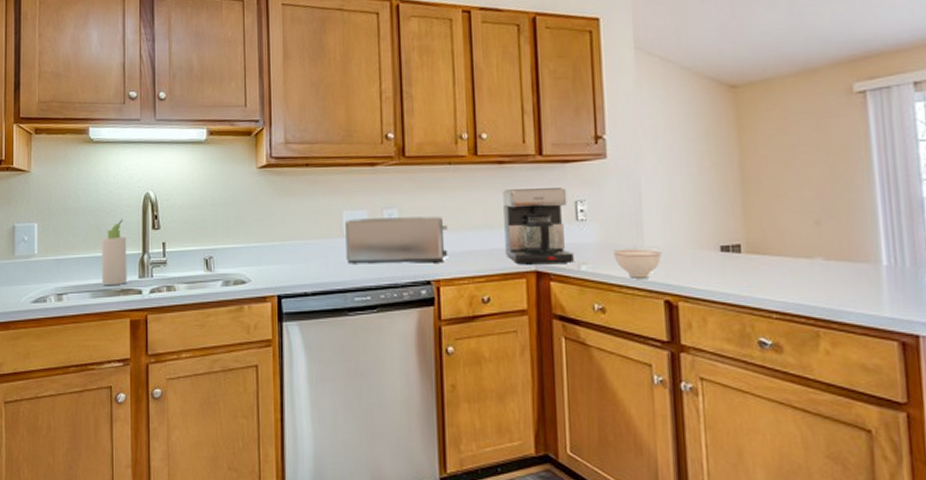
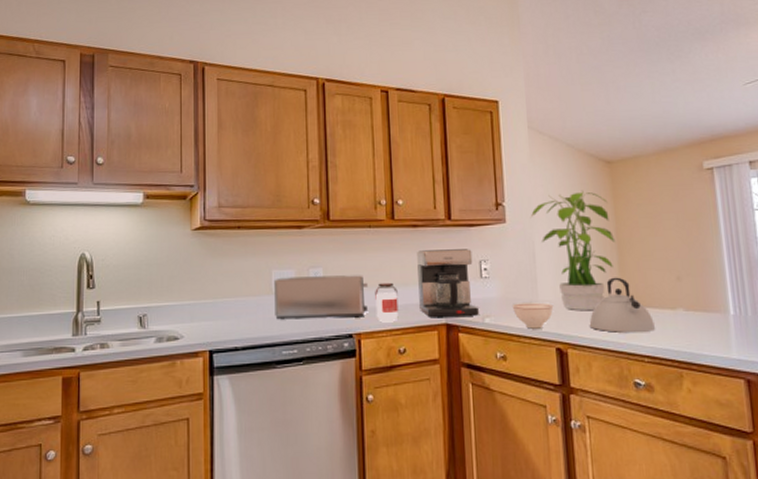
bottle: present [101,219,127,286] -> none [34,279,61,345]
jar: none [455,225,482,267] -> present [375,282,399,321]
potted plant: none [635,119,740,259] -> present [530,190,616,311]
kettle: none [705,220,788,285] -> present [589,277,656,334]

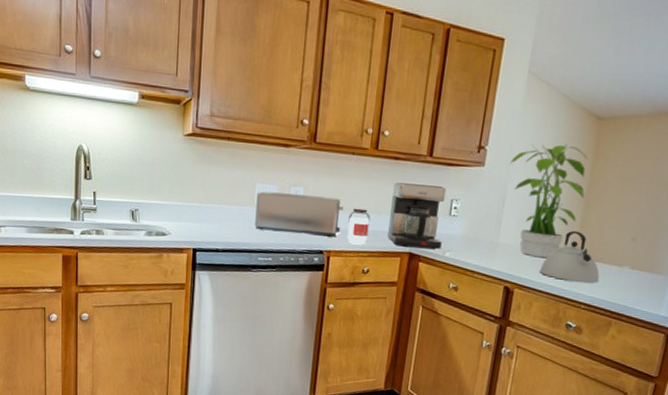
bowl: present [511,302,554,329] -> none [472,242,511,268]

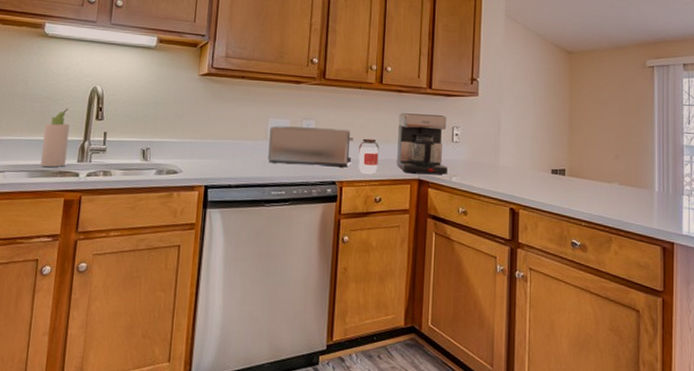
bottle: none [36,166,60,225] -> present [40,108,70,168]
potted plant: present [508,143,588,259] -> none [499,74,568,179]
kettle: present [539,230,600,284] -> none [539,151,594,201]

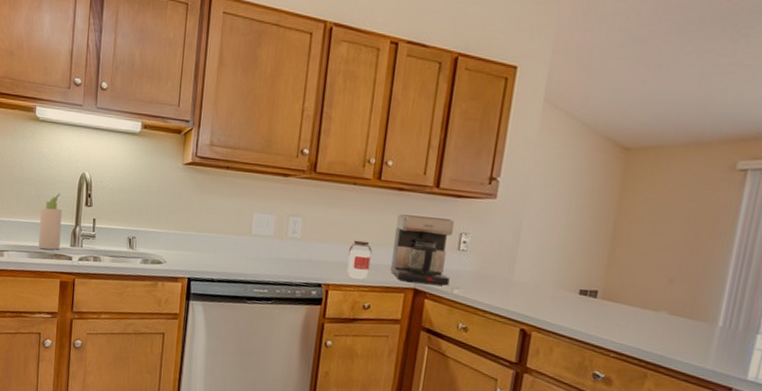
toaster: present [268,125,353,168] -> none [251,221,344,270]

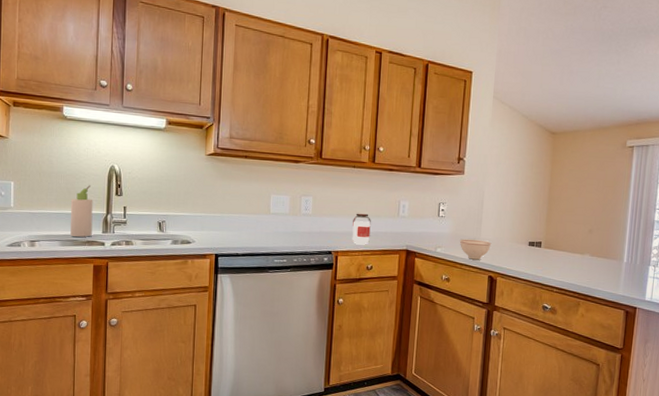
coffee maker: present [390,214,455,286] -> none [387,190,434,246]
bowl: none [484,279,528,308] -> present [459,239,492,260]

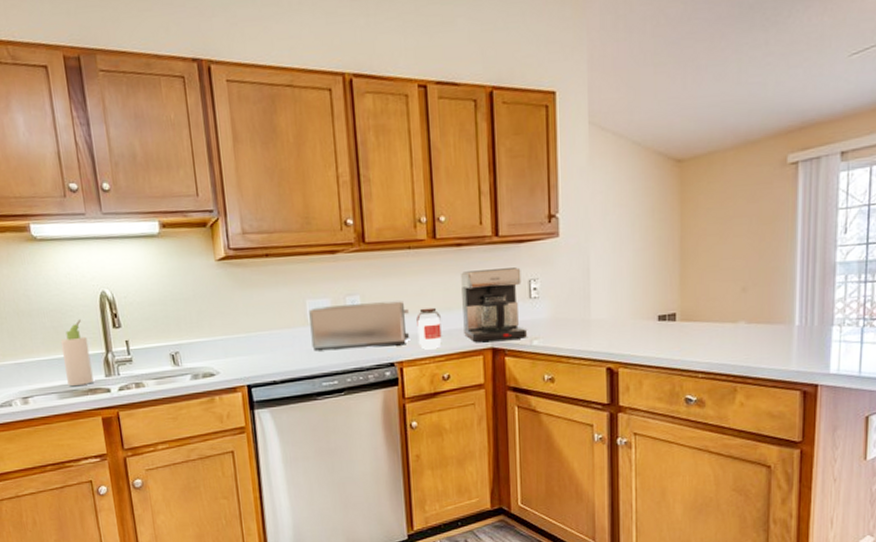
toaster: none [270,201,348,239] -> present [309,299,409,352]
coffee maker: none [387,190,434,246] -> present [461,267,527,342]
bowl: present [459,239,492,260] -> none [562,321,607,350]

